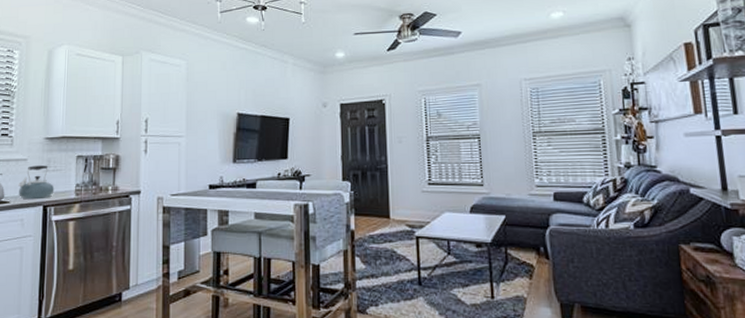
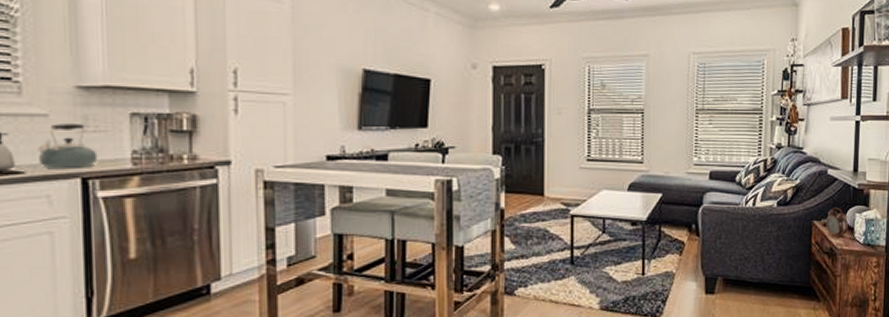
alarm clock: none [696,230,726,264] -> present [826,207,848,238]

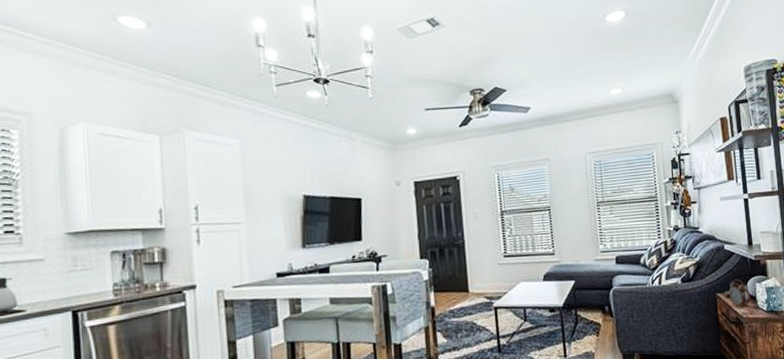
kettle: present [37,124,98,170] -> none [35,264,85,306]

